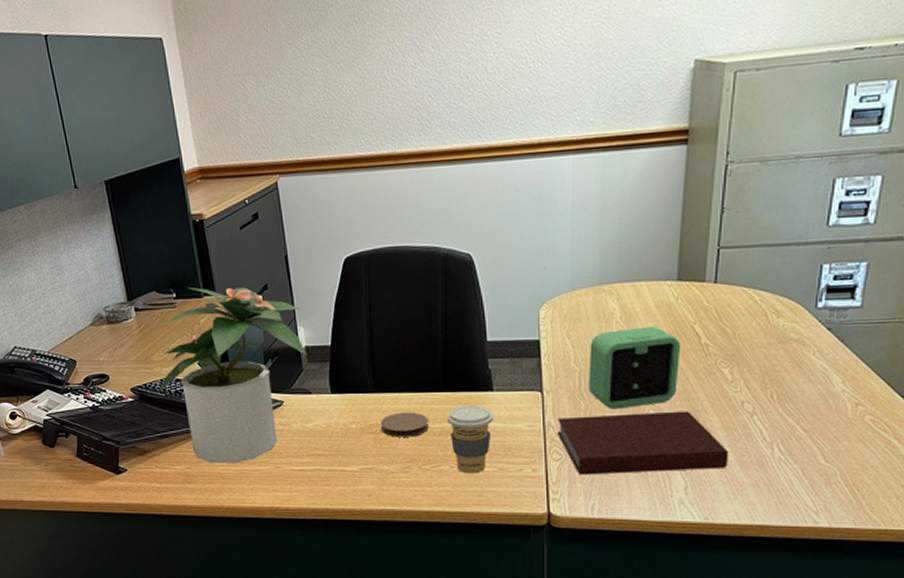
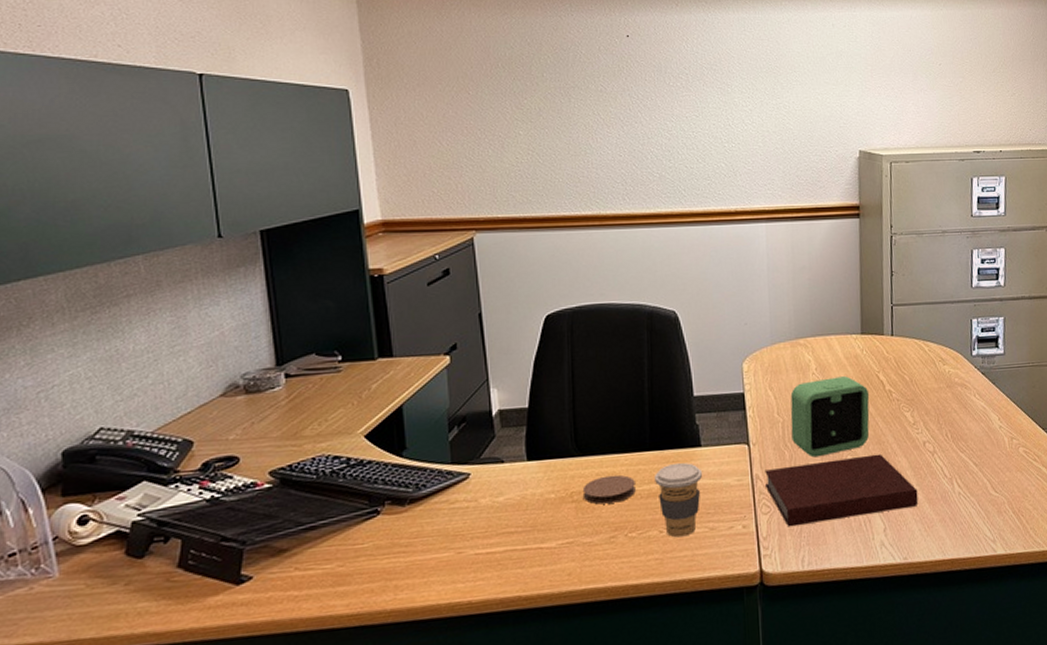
potted plant: present [156,287,308,464] -> none [305,348,501,557]

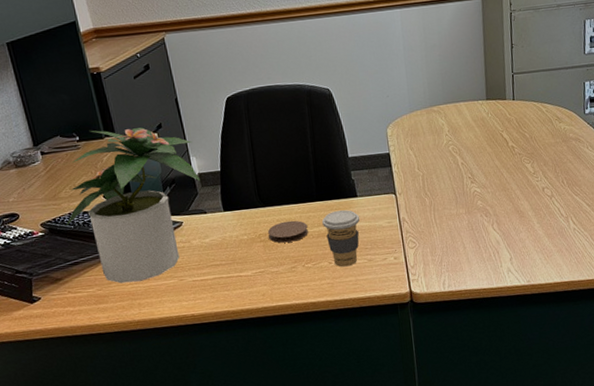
potted plant: none [305,348,501,557] -> present [65,127,201,284]
notebook: present [765,454,919,527] -> none [410,198,539,258]
alarm clock: present [790,376,870,458] -> none [428,136,496,203]

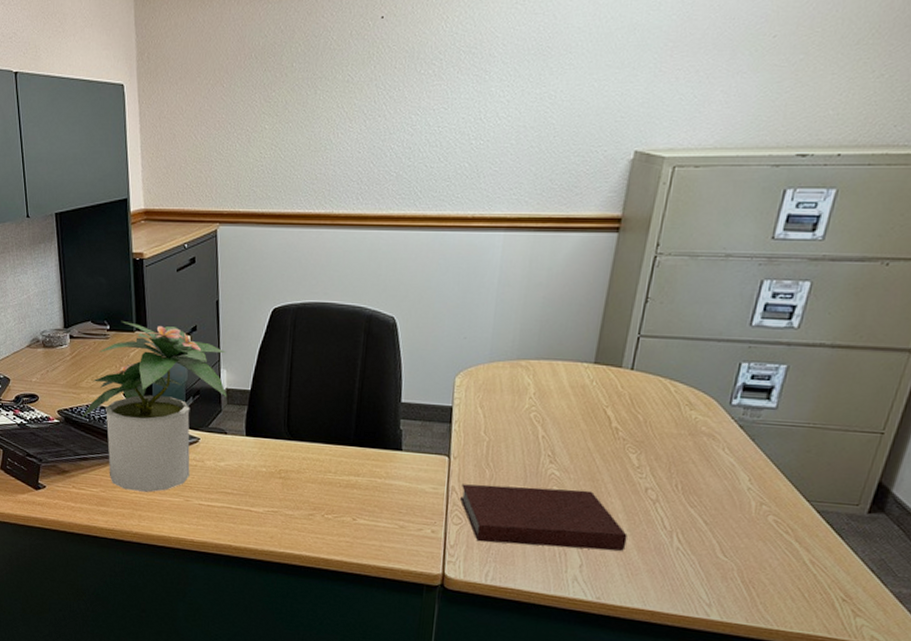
coaster: present [267,220,308,243] -> none [289,461,336,486]
coffee cup: present [321,209,360,267] -> none [353,461,400,529]
notebook: none [410,198,539,258] -> present [460,484,628,551]

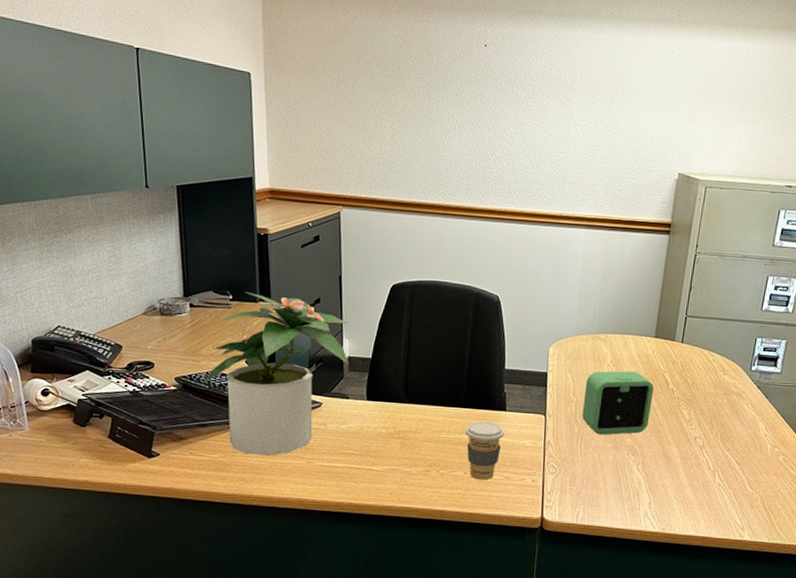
coffee cup: none [353,461,400,529] -> present [465,420,505,480]
notebook: present [460,484,628,551] -> none [555,438,683,489]
alarm clock: none [495,404,591,482] -> present [582,370,654,435]

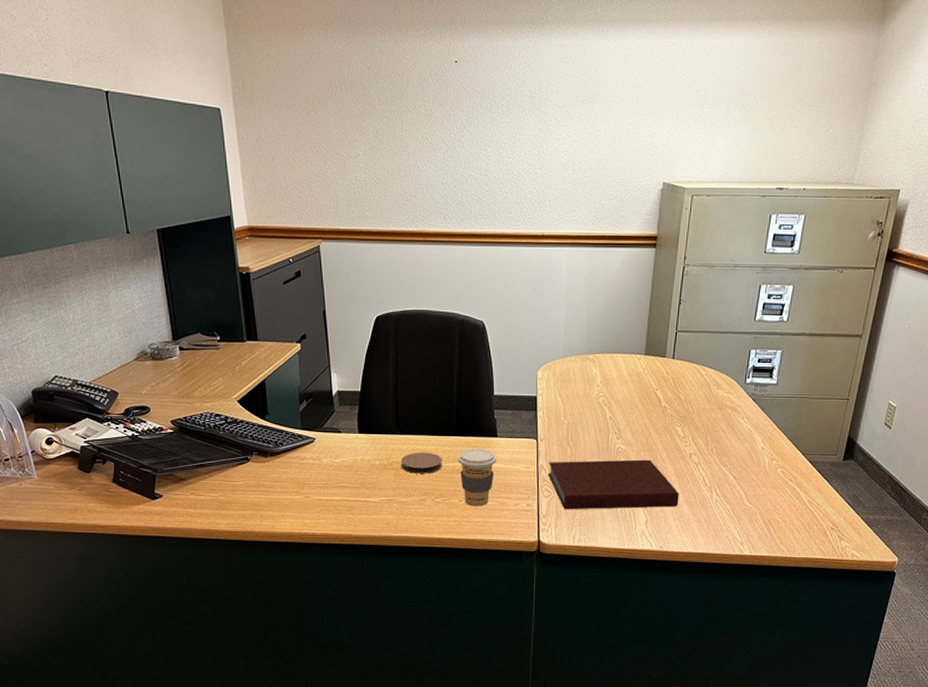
potted plant: present [200,292,350,456] -> none [196,332,339,492]
coaster: none [407,422,450,445] -> present [400,452,442,474]
notebook: none [555,438,683,489] -> present [549,459,679,510]
alarm clock: present [582,370,654,435] -> none [574,390,646,456]

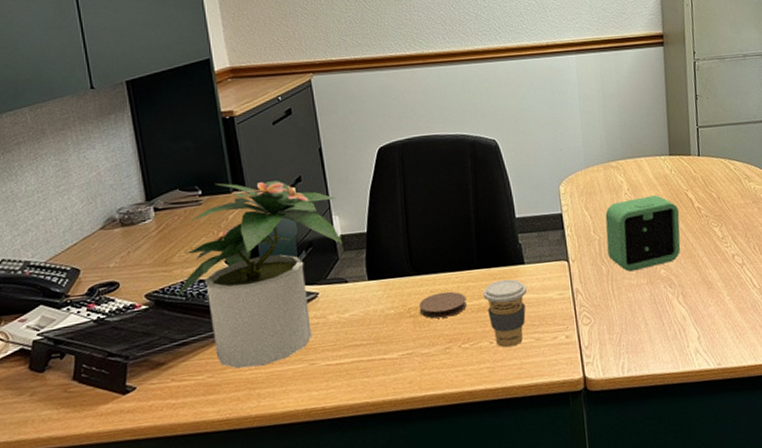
potted plant: none [196,332,339,492] -> present [176,181,343,369]
notebook: present [549,459,679,510] -> none [584,267,730,337]
alarm clock: none [574,390,646,456] -> present [605,195,681,272]

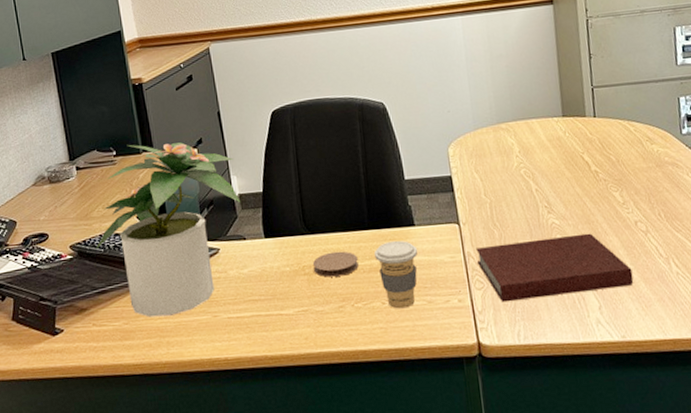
notebook: none [584,267,730,337] -> present [476,233,634,303]
alarm clock: present [605,195,681,272] -> none [496,158,578,237]

